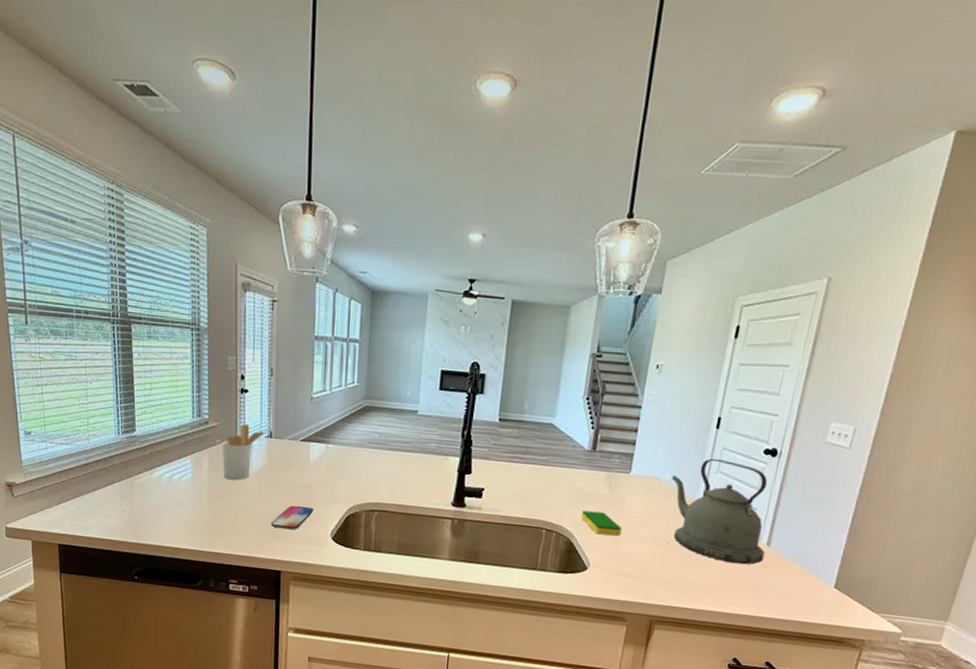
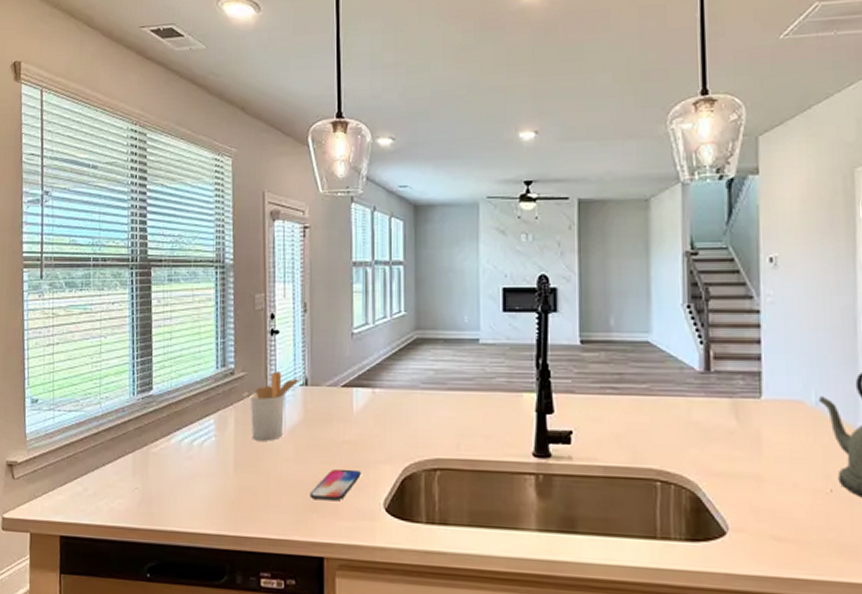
dish sponge: present [580,510,622,537] -> none [704,452,764,485]

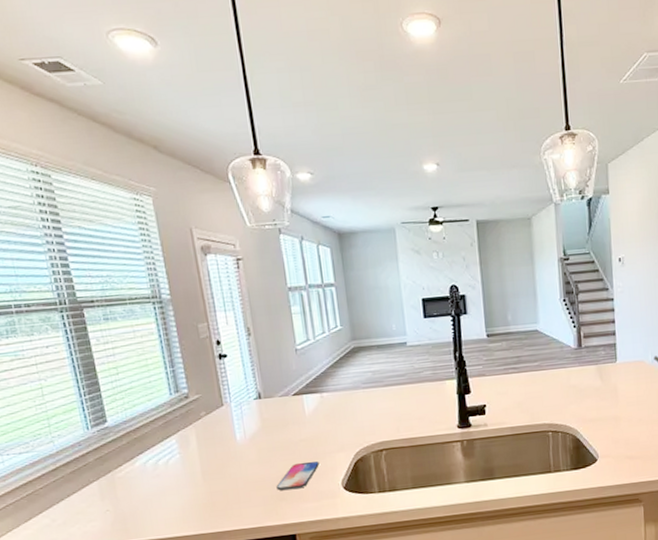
utensil holder: present [249,371,303,441] -> none [207,390,256,451]

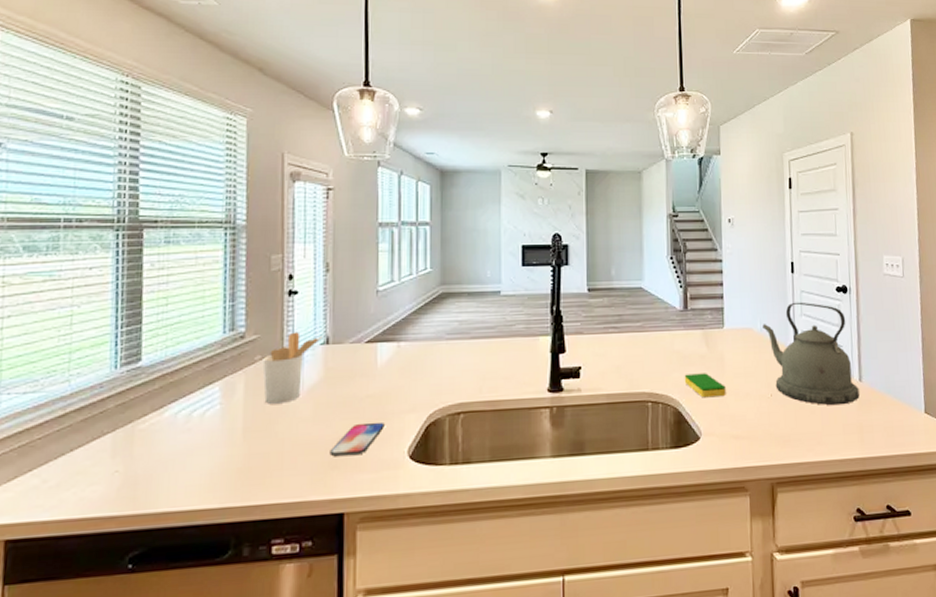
utensil holder: none [207,390,256,451] -> present [262,332,324,404]
dish sponge: none [580,403,620,426] -> present [684,373,726,398]

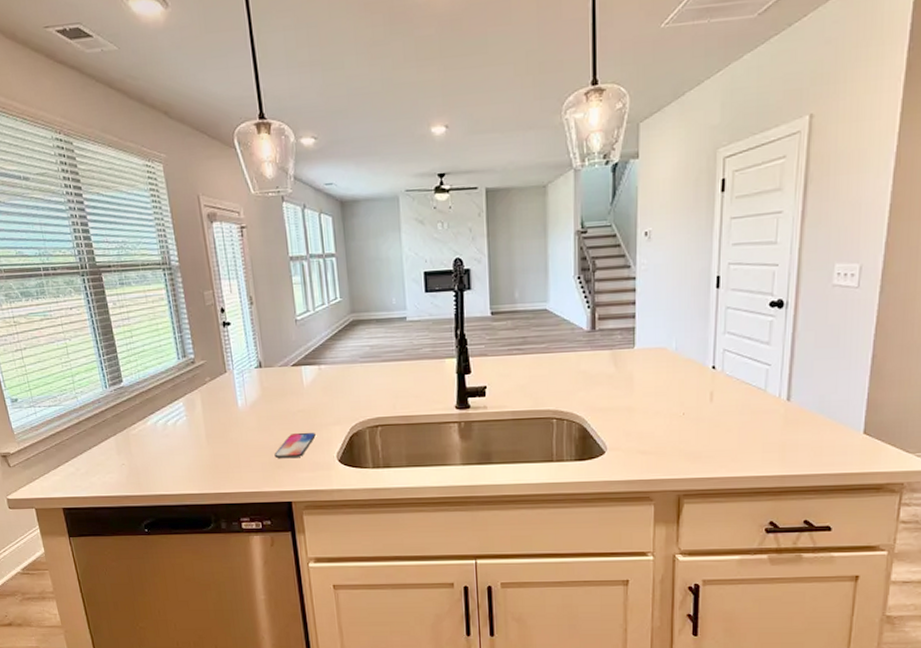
utensil holder: present [262,332,324,404] -> none [211,357,257,416]
dish sponge: present [684,373,726,398] -> none [590,392,634,416]
kettle: present [762,302,860,406] -> none [678,319,786,425]

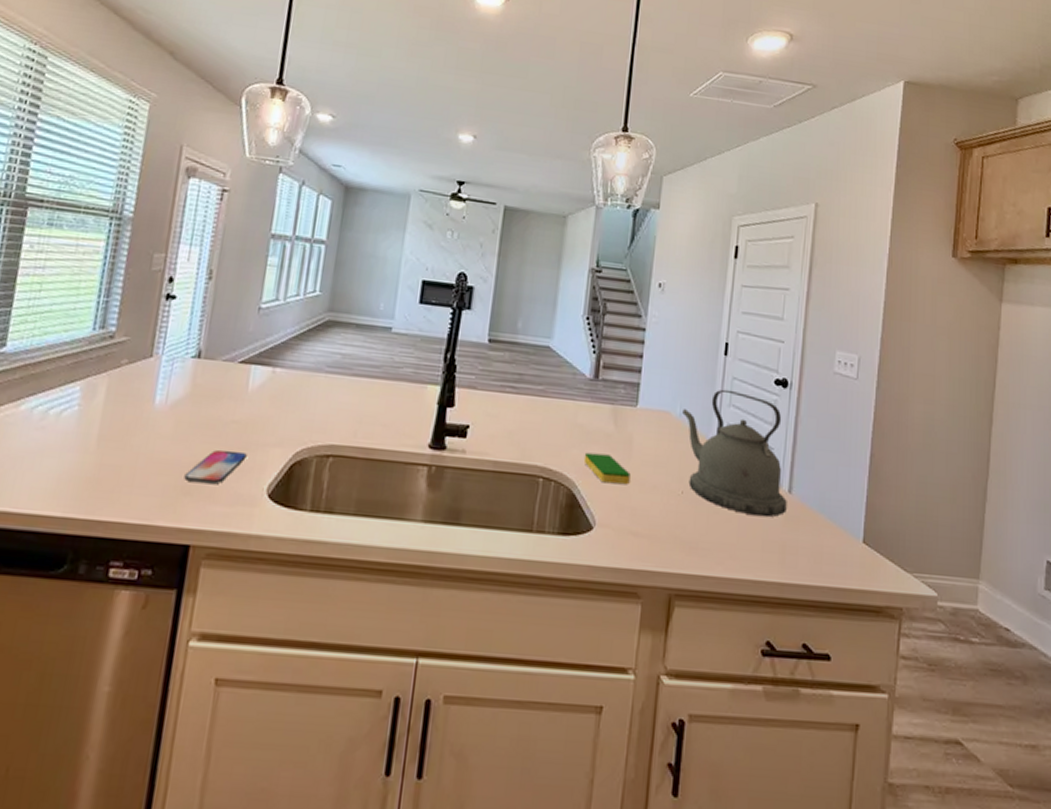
dish sponge: none [590,392,634,416] -> present [583,452,630,485]
kettle: none [678,319,786,425] -> present [682,389,787,518]

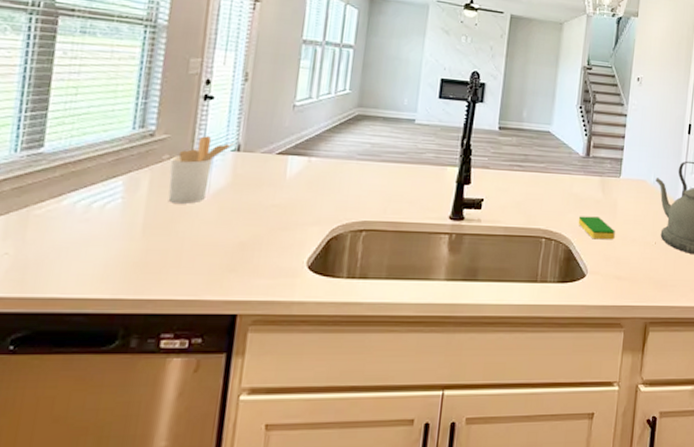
utensil holder: none [124,339,196,415] -> present [168,136,235,204]
smartphone: present [184,449,247,483] -> none [229,230,287,260]

